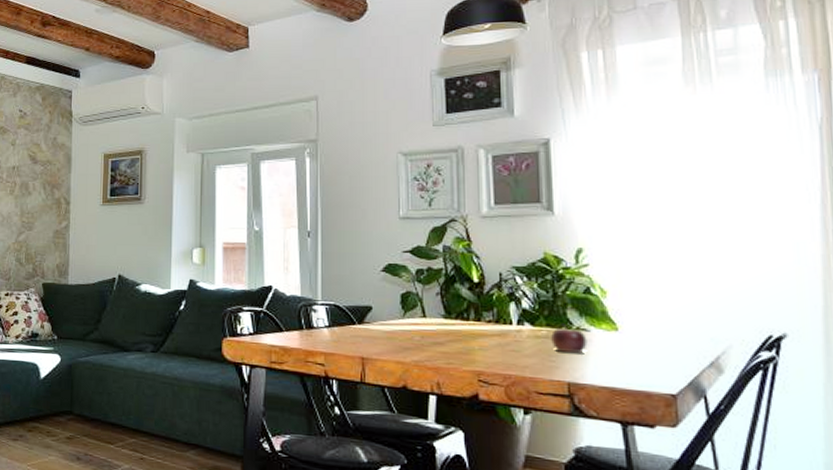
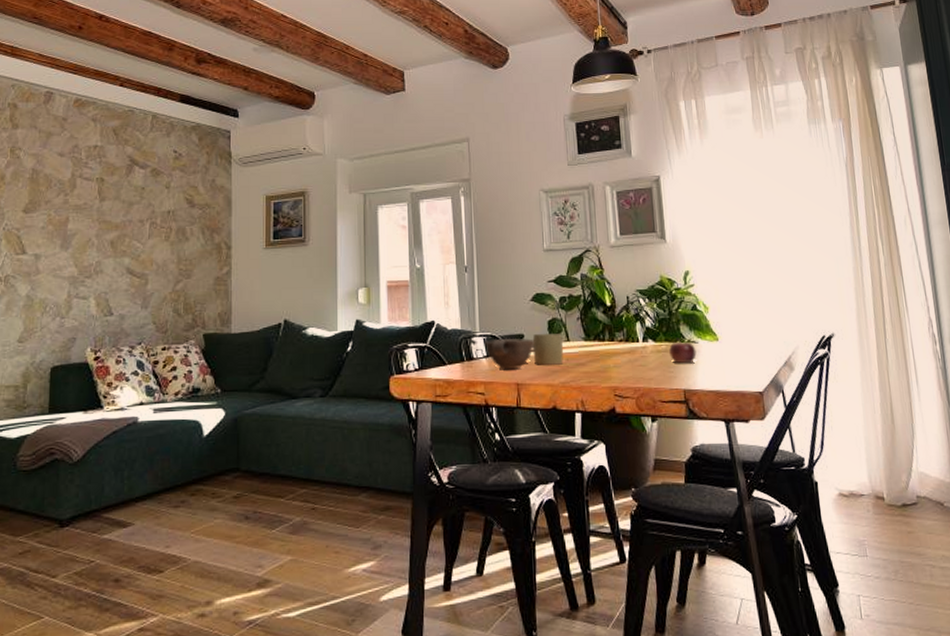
bowl: none [326,309,385,342] -> present [484,338,535,369]
mug: none [381,306,418,343] -> present [532,333,563,367]

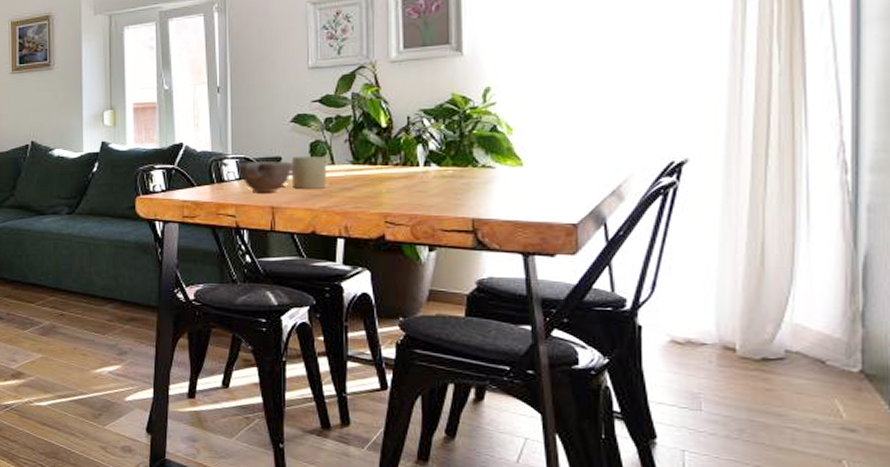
fruit: present [669,337,697,363] -> none [457,162,492,189]

